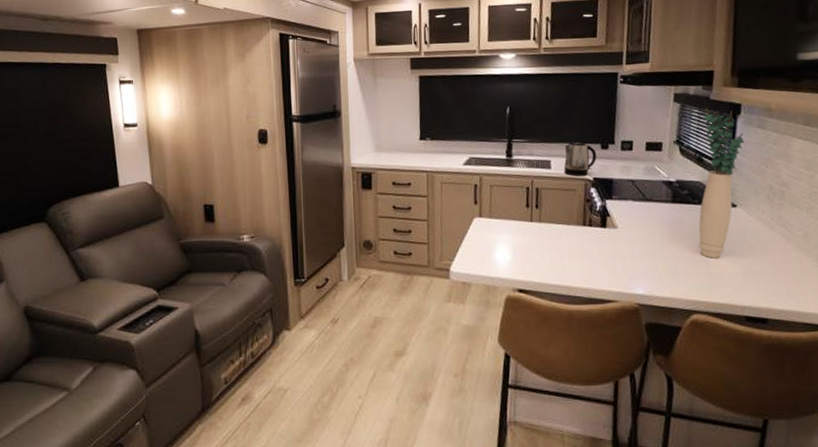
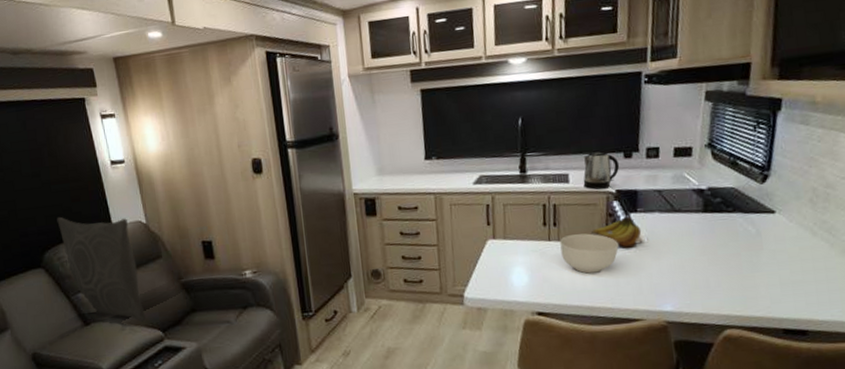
pillow: none [65,173,142,281] -> present [57,216,146,323]
bowl: none [541,216,596,255] -> present [560,233,619,274]
fruit: none [569,203,616,232] -> present [590,217,642,248]
vase: present [698,107,745,258] -> none [732,104,785,270]

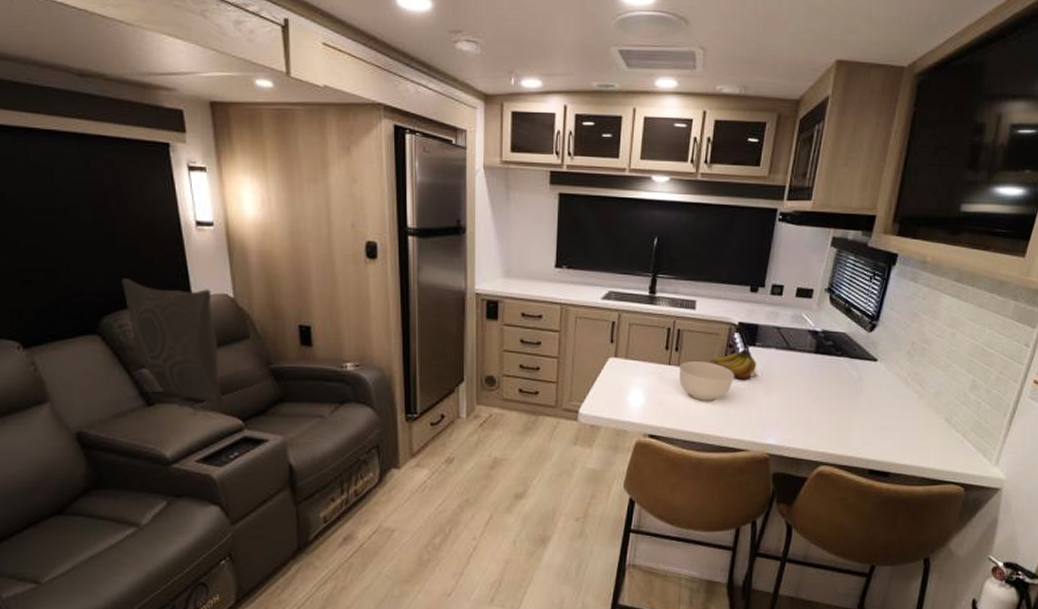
kettle: present [583,151,620,191] -> none [709,282,745,321]

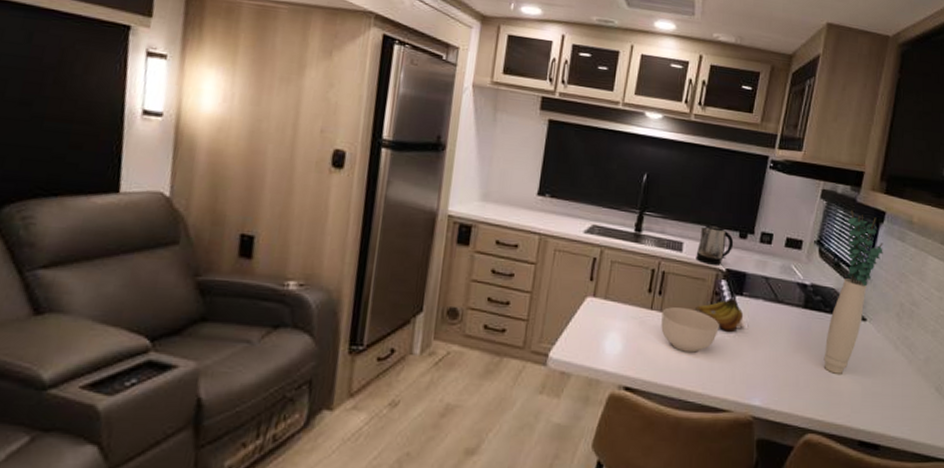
pillow: present [121,277,224,408] -> none [32,163,144,324]
kettle: none [709,282,745,321] -> present [695,225,734,267]
vase: none [835,254,895,412] -> present [823,209,883,374]

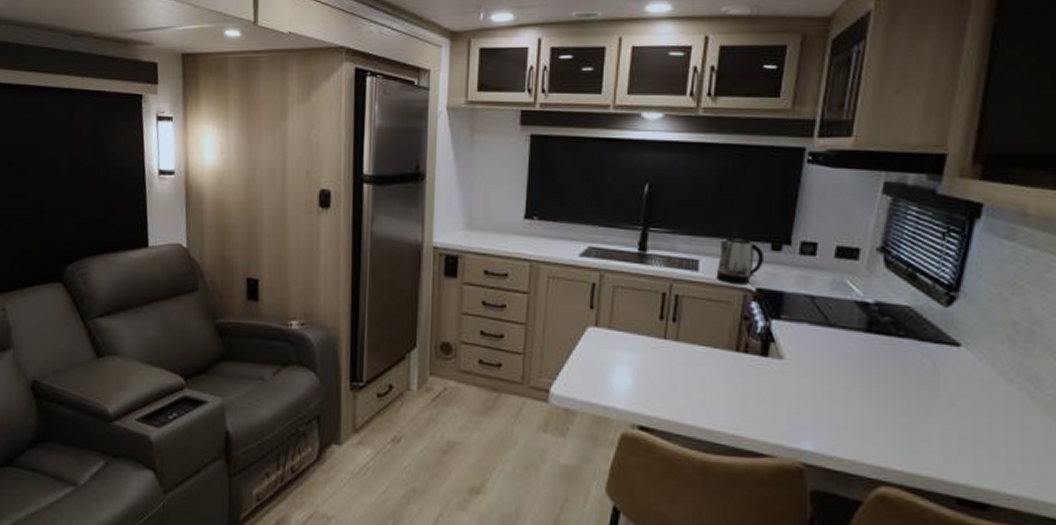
bowl: present [661,306,720,353] -> none [678,334,753,388]
fruit: present [694,298,744,332] -> none [718,323,783,363]
vase: present [823,209,883,374] -> none [899,204,982,414]

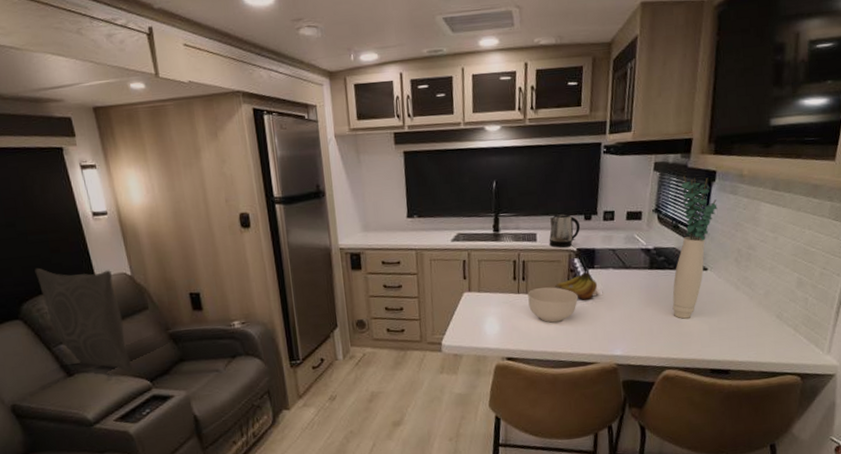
pillow: none [87,226,168,364] -> present [35,267,133,373]
bowl: none [678,334,753,388] -> present [527,287,579,323]
fruit: none [718,323,783,363] -> present [554,272,598,300]
vase: none [899,204,982,414] -> present [672,175,718,319]

